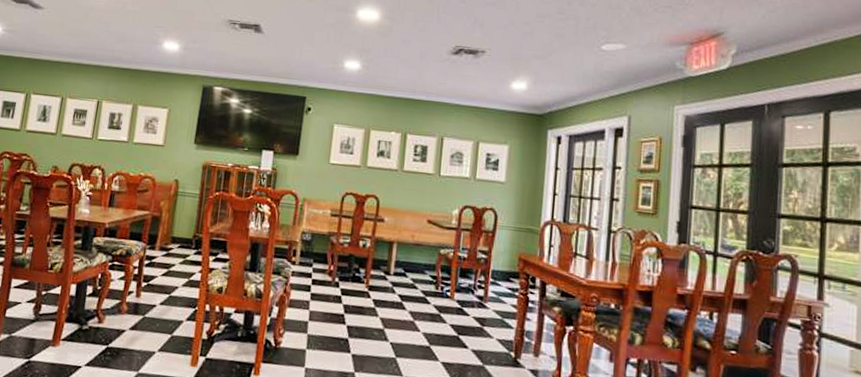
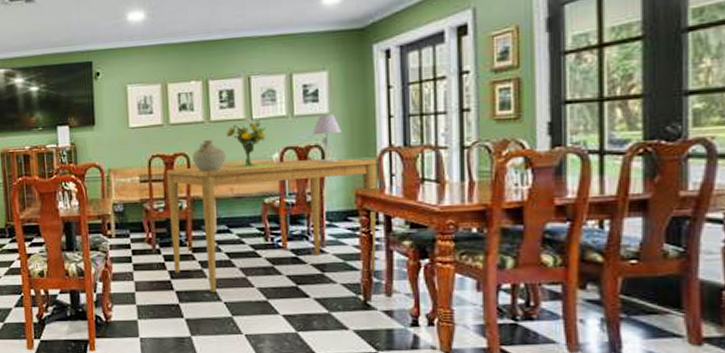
dining table: none [349,208,540,332] -> present [166,158,377,293]
ceramic jug: none [382,186,413,218] -> present [193,139,227,172]
bouquet: none [412,176,454,221] -> present [226,119,275,168]
table lamp: none [489,182,514,227] -> present [312,114,341,164]

